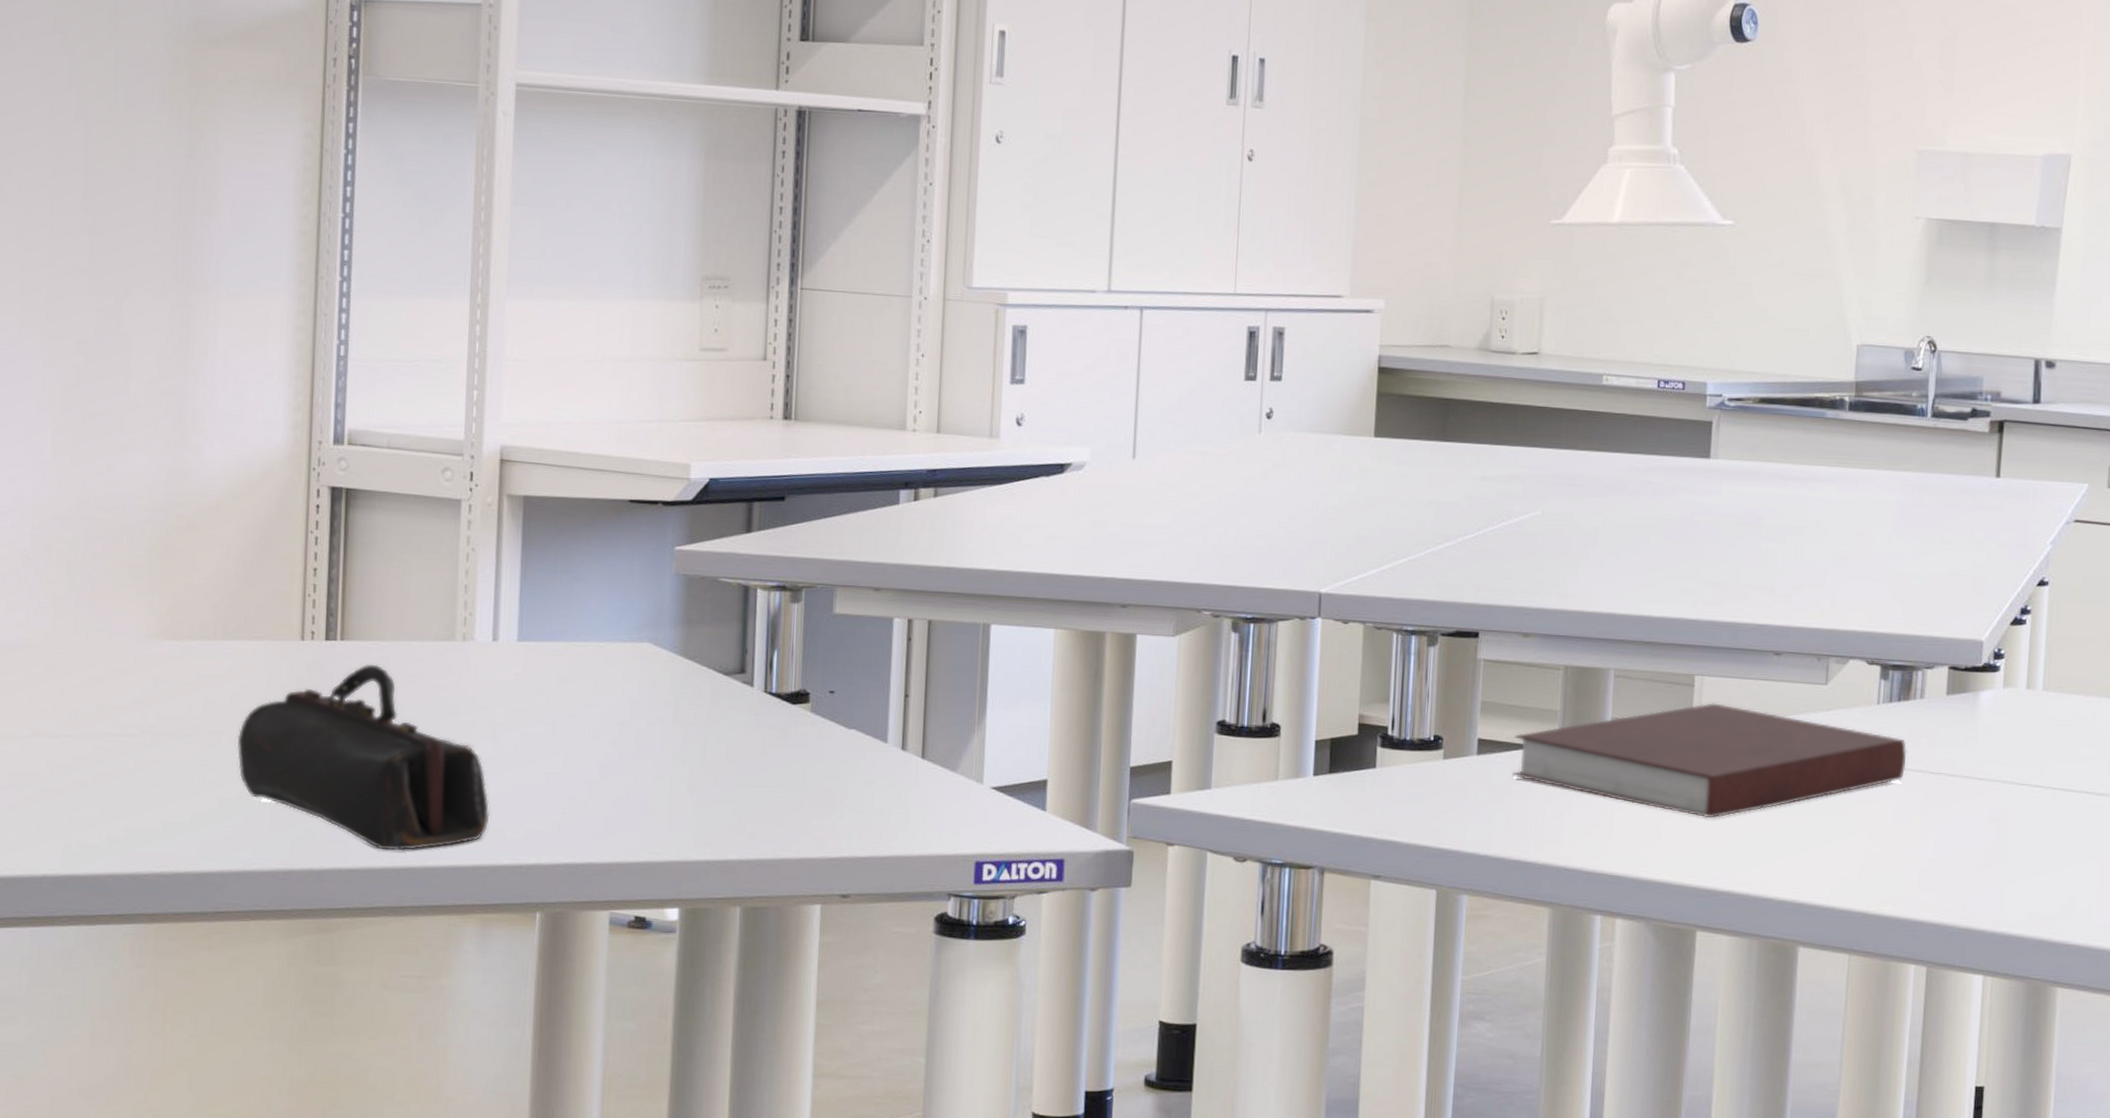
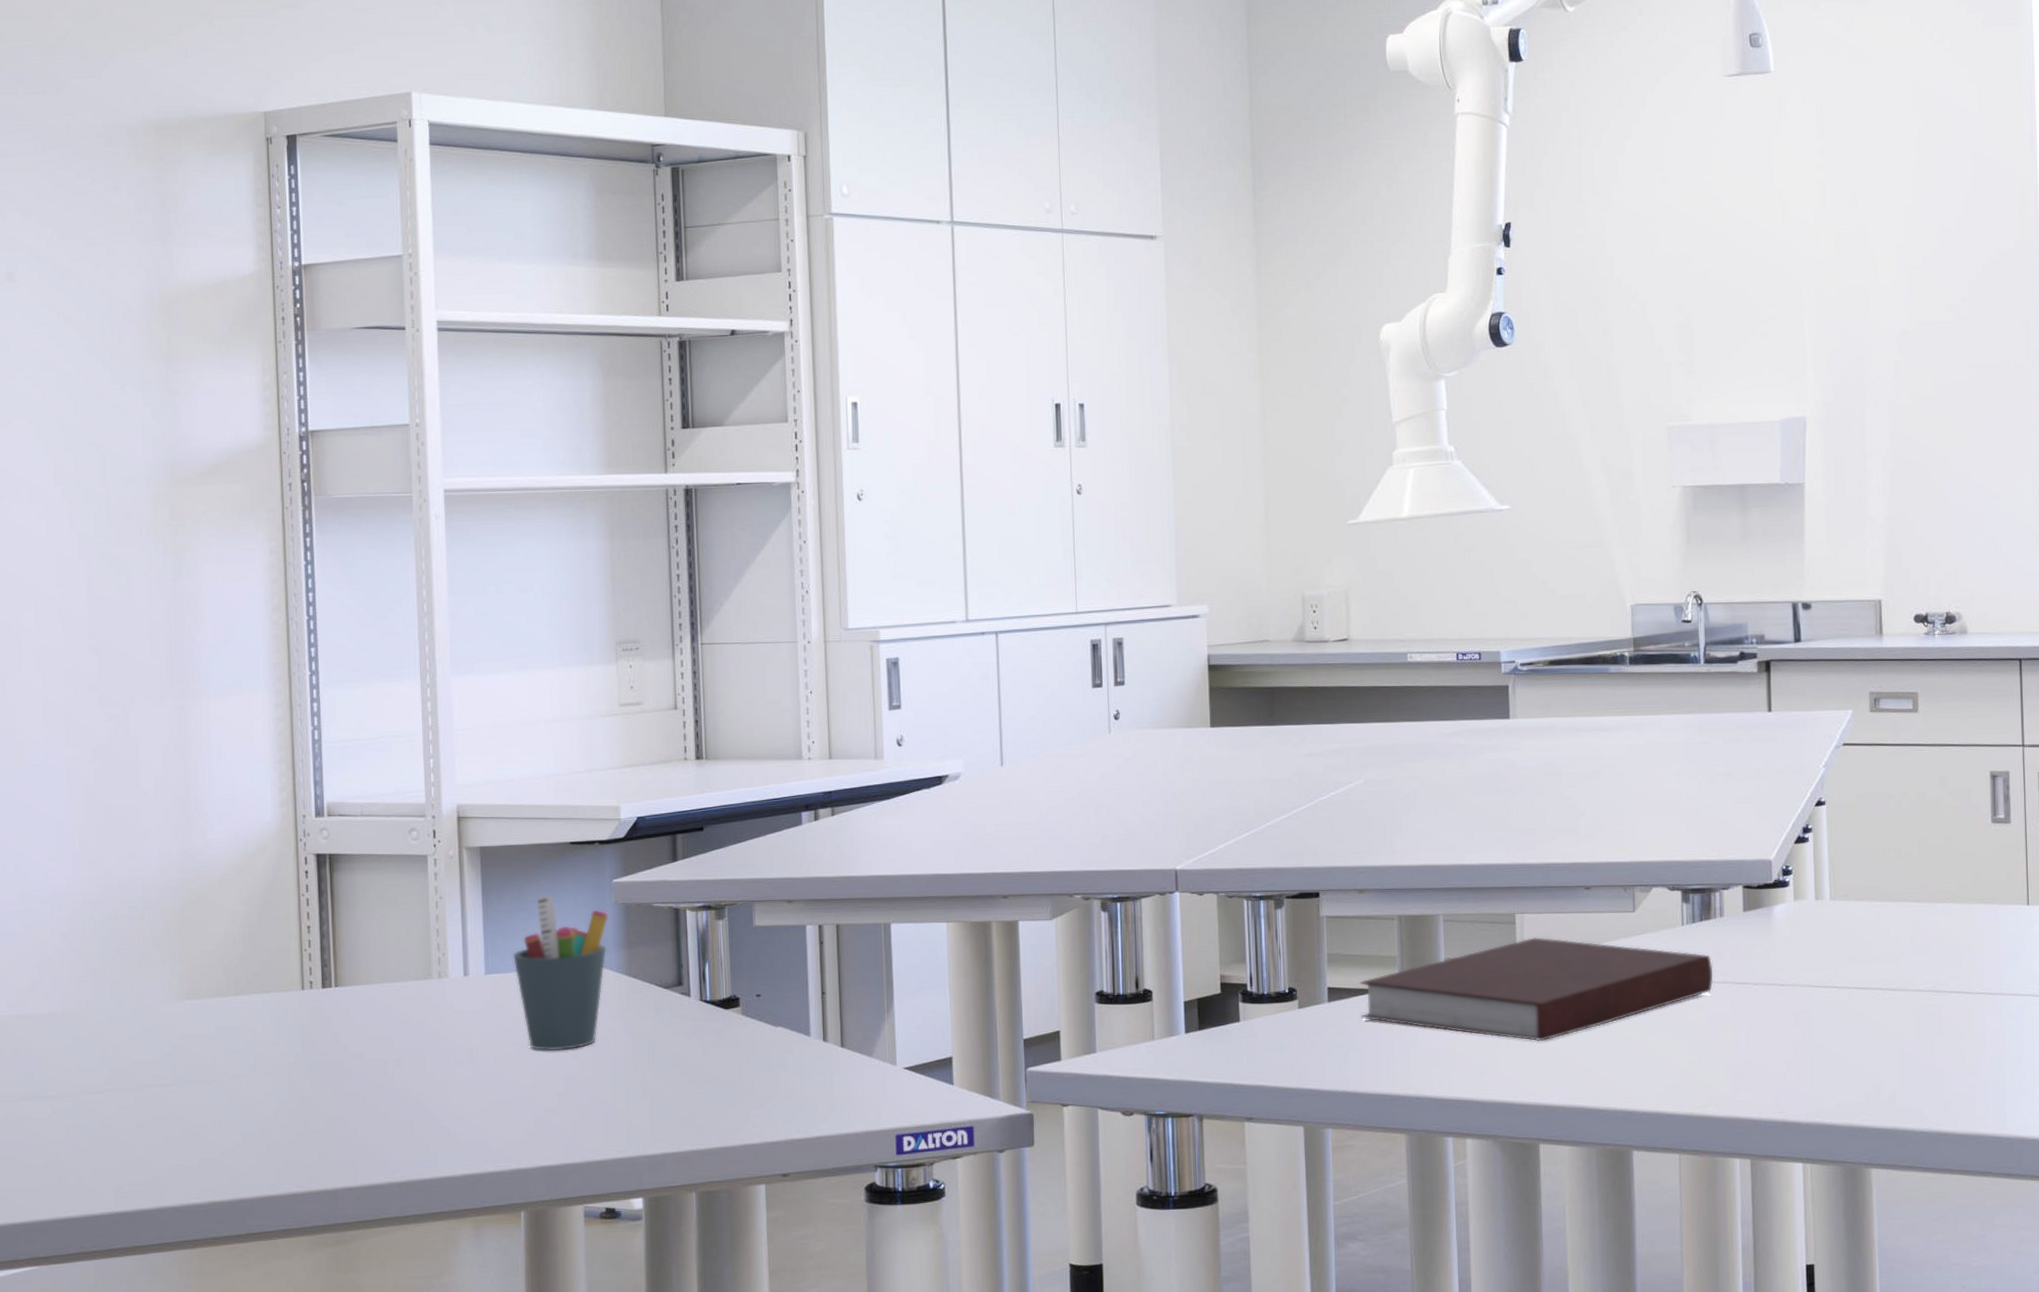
pencil case: present [237,663,490,851] -> none [254,1005,474,1168]
pen holder: none [551,557,668,735] -> present [513,894,609,1051]

